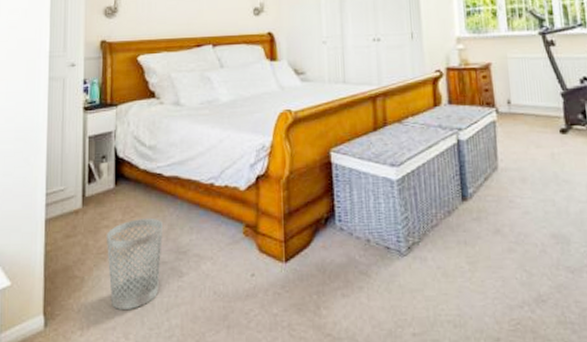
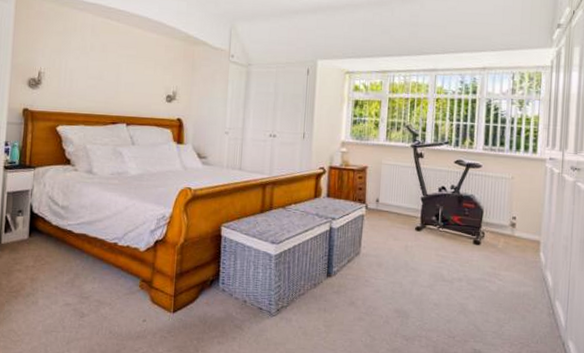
wastebasket: present [106,218,164,309] -> none [18,266,70,340]

